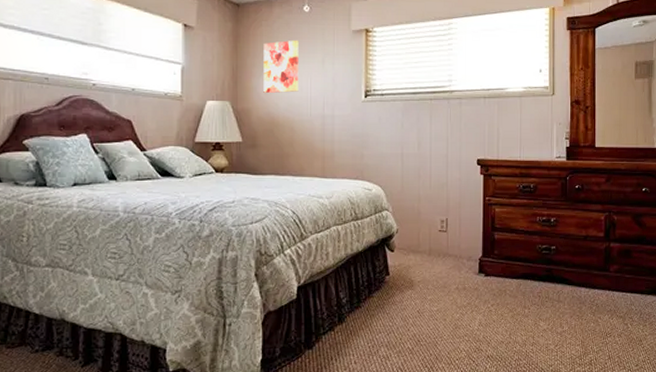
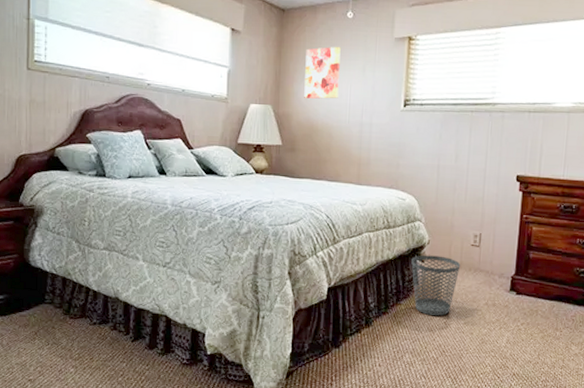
wastebasket: none [381,244,430,306] -> present [411,255,461,317]

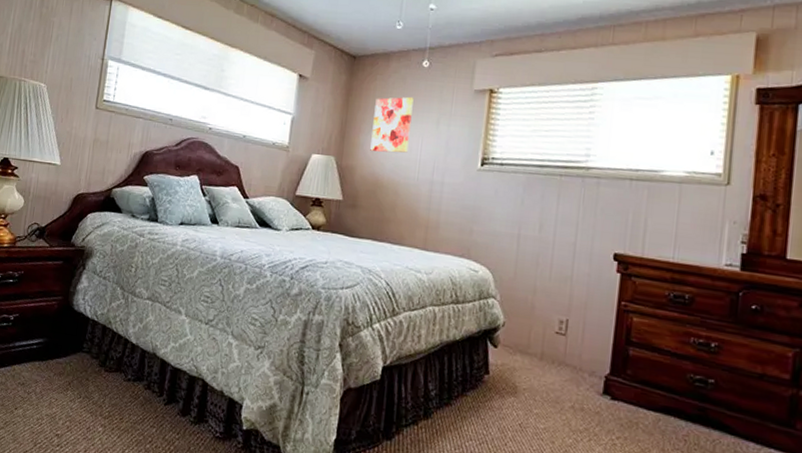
wastebasket: present [411,255,461,317] -> none [481,338,542,416]

